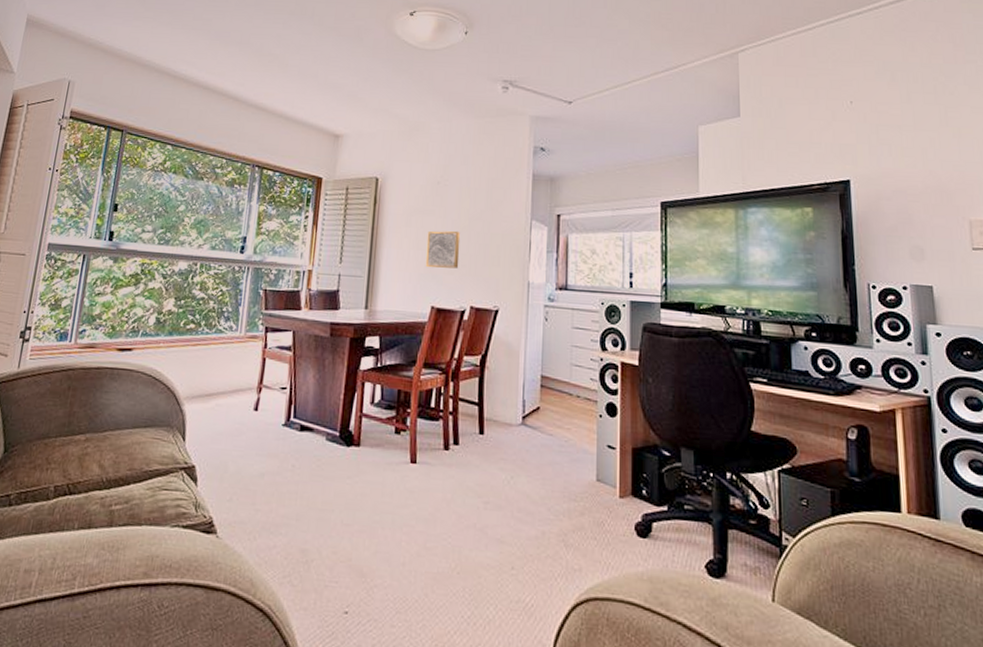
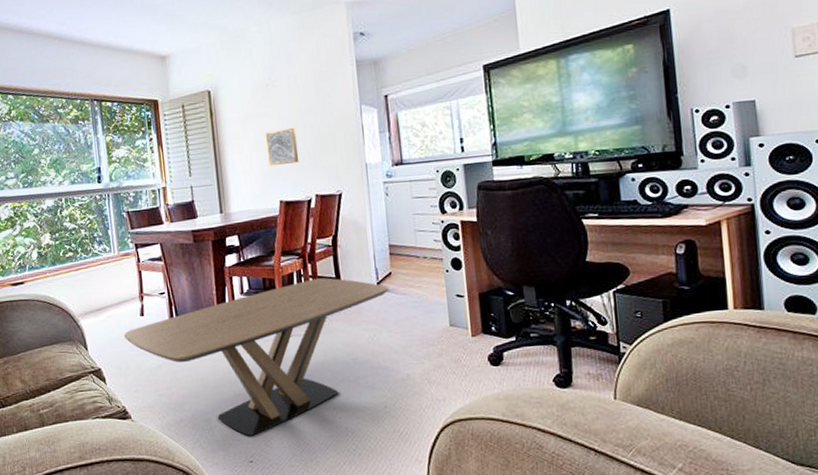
coffee table: none [230,400,535,580] -> present [124,277,389,436]

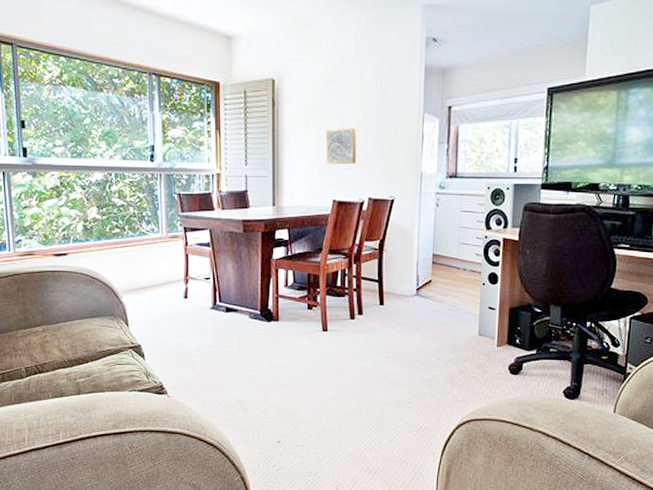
coffee table: present [124,277,389,436] -> none [166,279,427,419]

